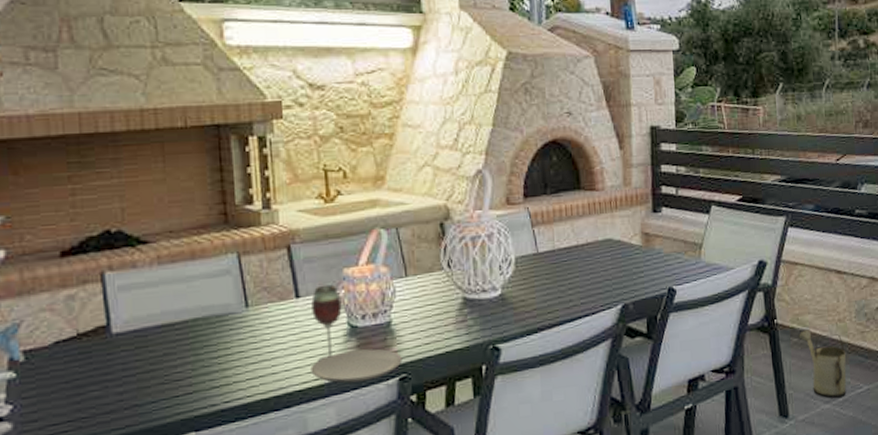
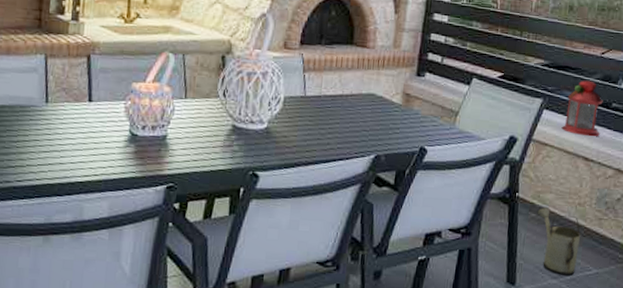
plate: present [310,348,403,384] -> none [92,155,172,184]
wineglass: present [311,284,342,362] -> none [100,94,127,160]
lantern: none [809,190,848,249] -> present [561,80,603,137]

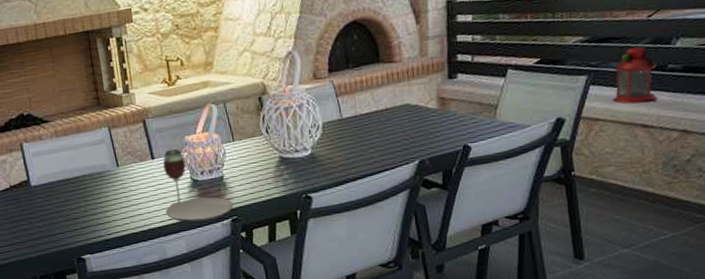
plate: none [92,155,172,184] -> present [165,197,234,223]
wineglass: none [100,94,127,160] -> present [163,149,186,207]
watering can: present [536,207,580,277] -> none [596,180,649,245]

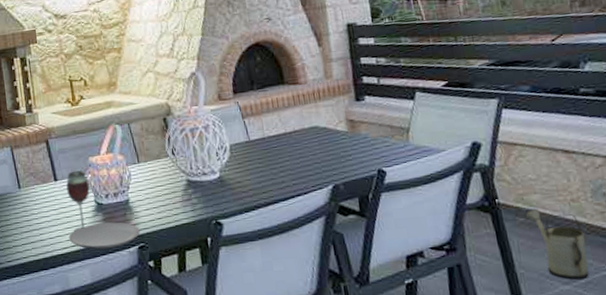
watering can: none [596,180,649,245] -> present [524,209,589,281]
lantern: present [612,46,657,104] -> none [526,70,575,129]

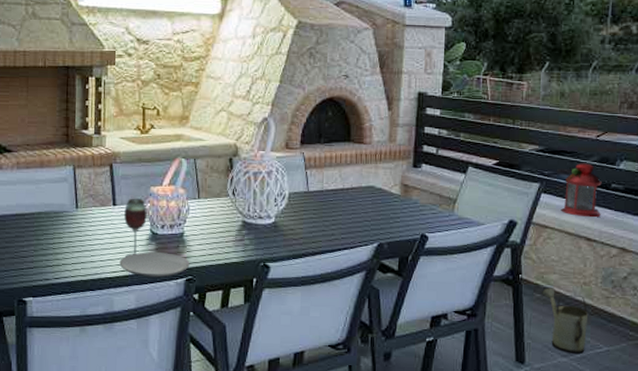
lantern: none [526,70,575,129] -> present [561,163,602,218]

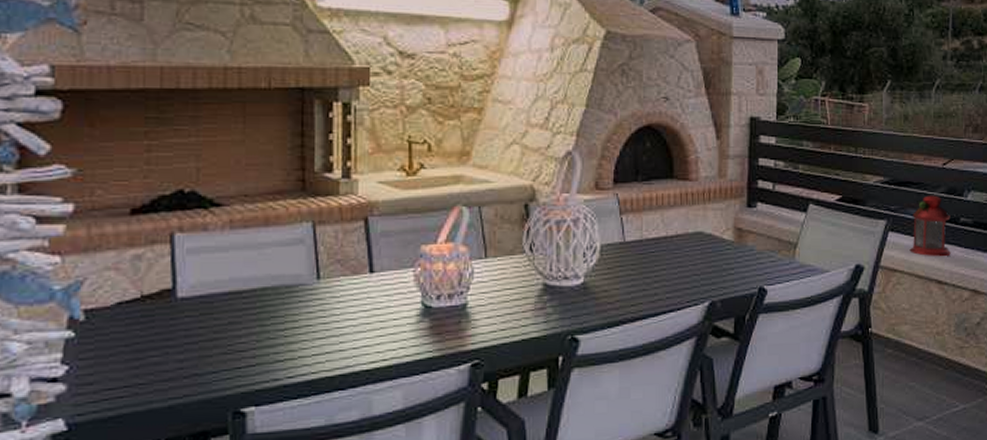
plate: present [119,252,190,278] -> none [380,331,476,366]
wineglass: present [124,198,147,257] -> none [385,261,417,341]
watering can: present [541,287,588,355] -> none [892,341,942,417]

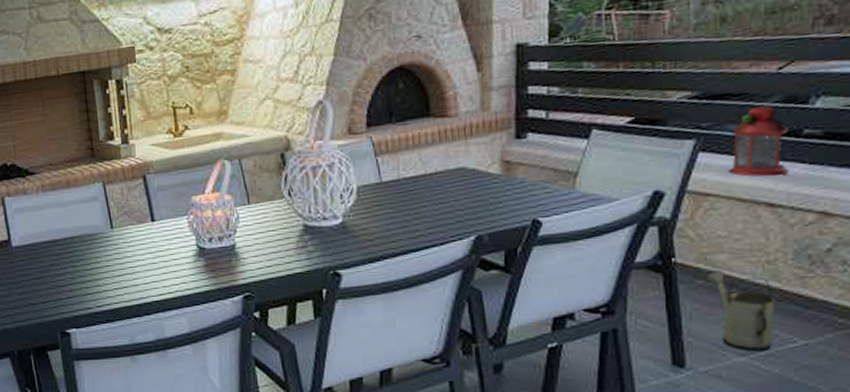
watering can: none [892,341,942,417] -> present [704,271,774,353]

